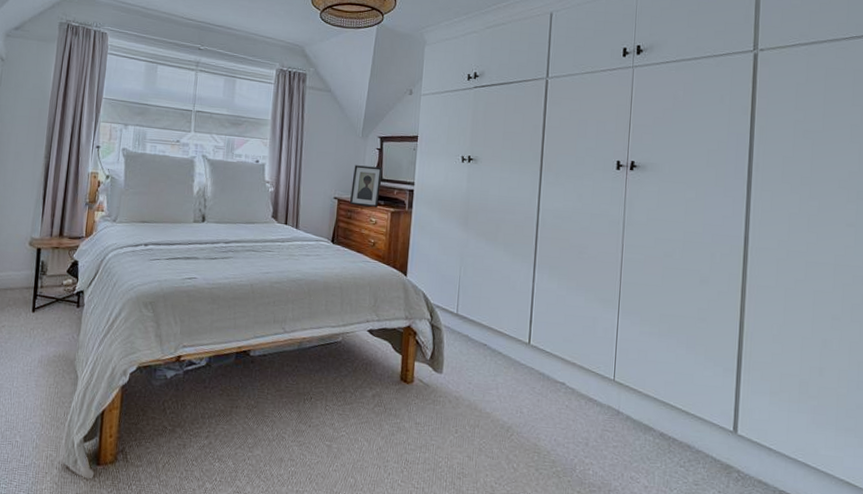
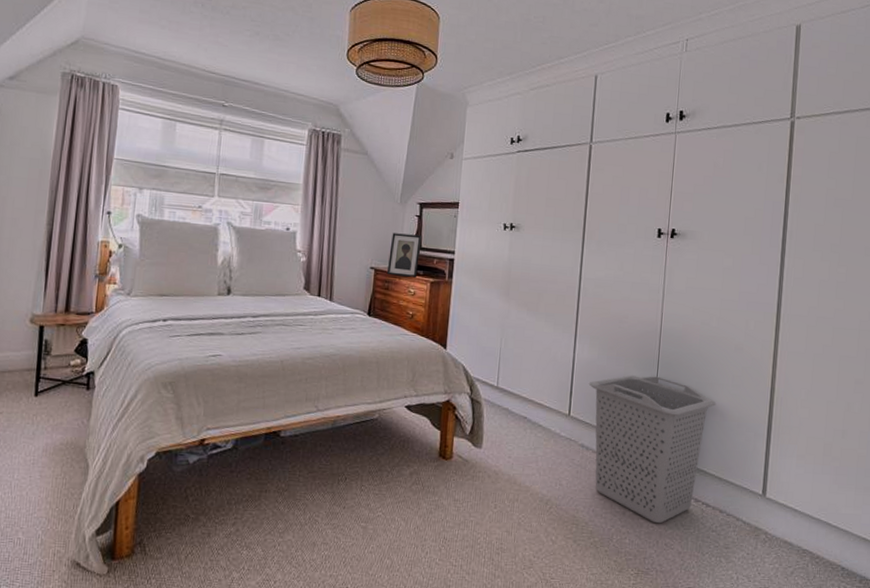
laundry basket: none [548,305,682,457] -> present [588,375,717,524]

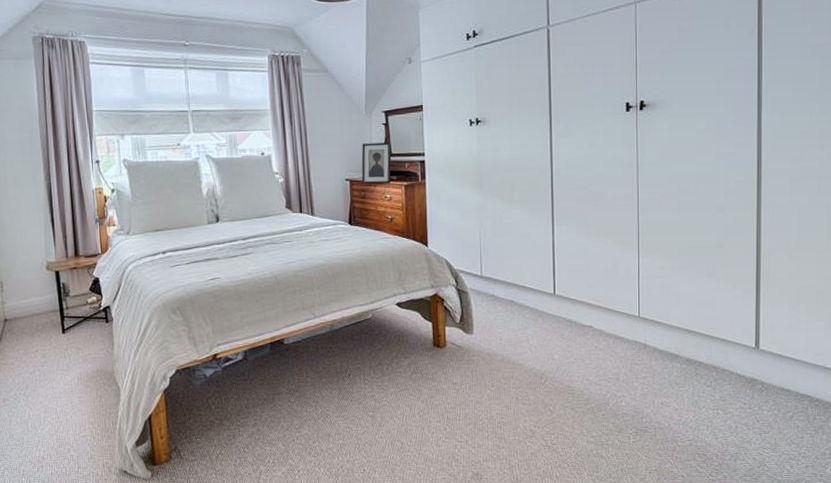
laundry basket: present [588,375,717,524] -> none [570,247,701,385]

